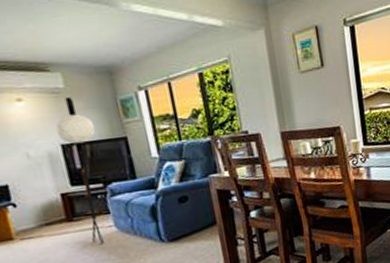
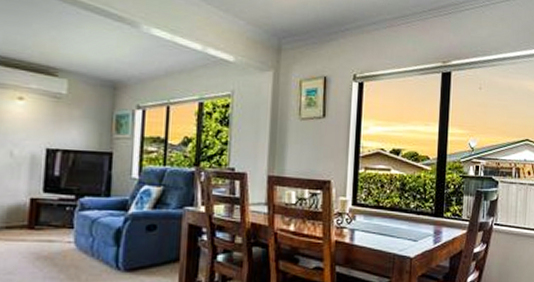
floor lamp: present [55,96,104,245] -> none [46,103,85,261]

